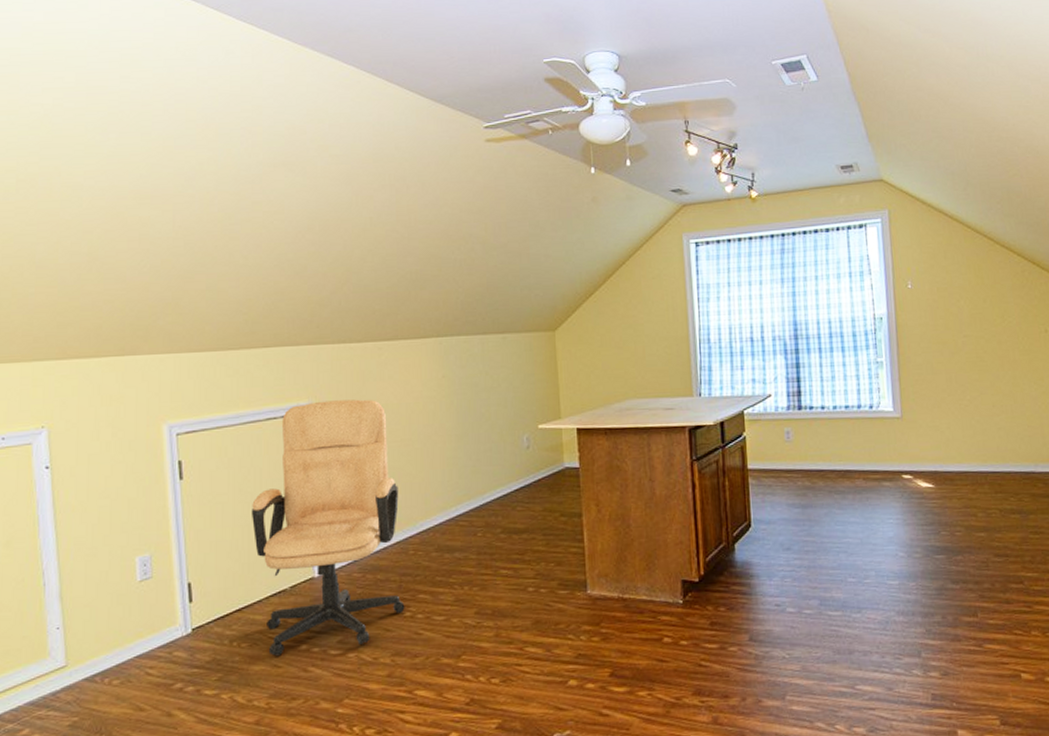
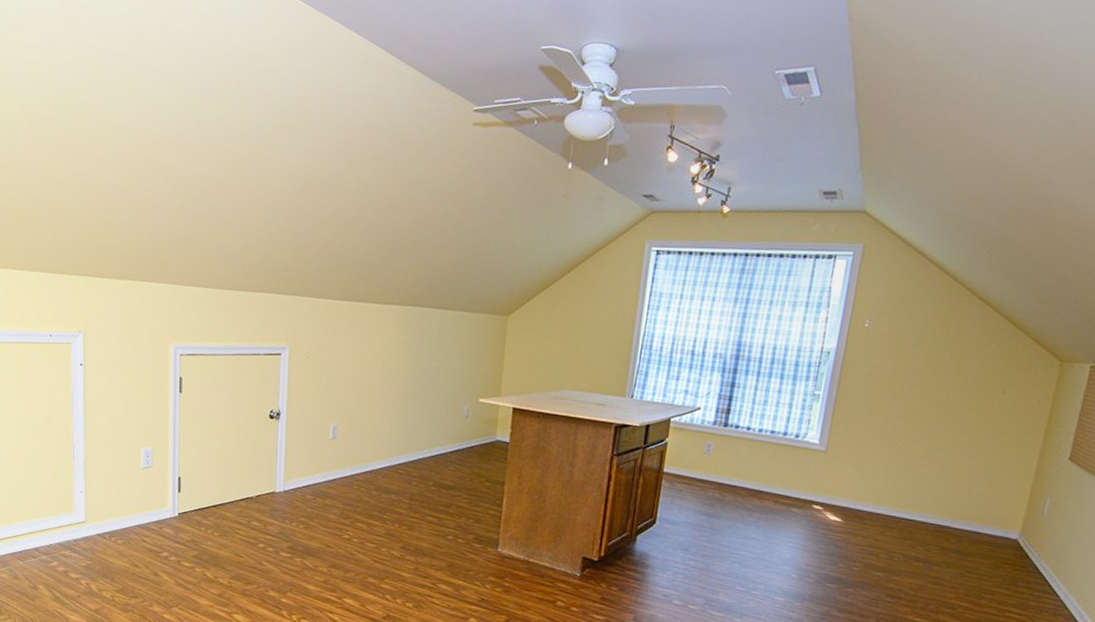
chair: present [252,399,405,656] -> none [232,346,352,553]

